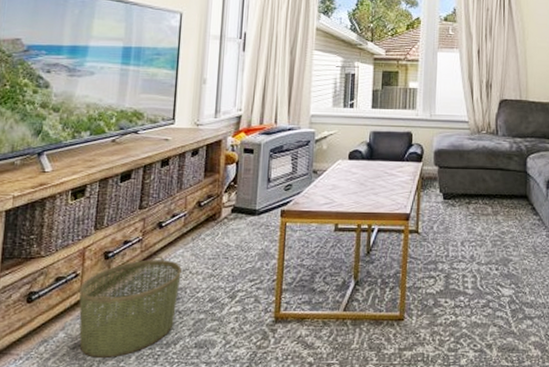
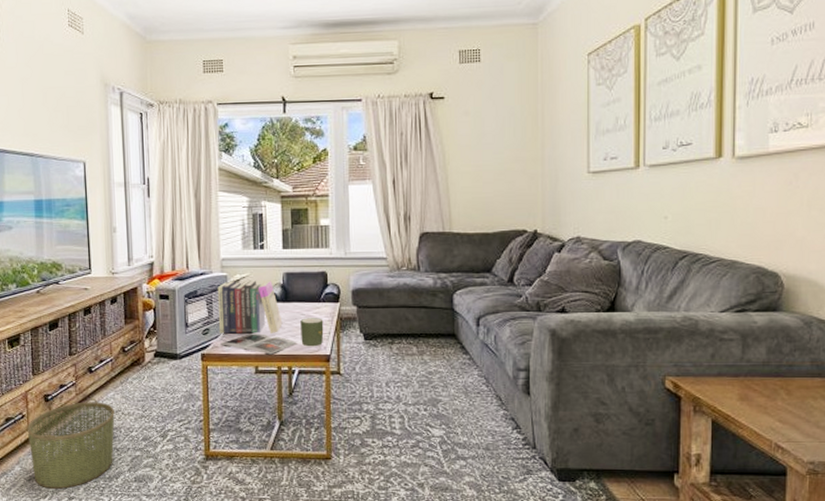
books: none [301,137,366,191] -> present [217,280,283,334]
magazine: none [302,190,379,212] -> present [220,333,297,355]
mug: none [382,176,406,205] -> present [300,318,324,347]

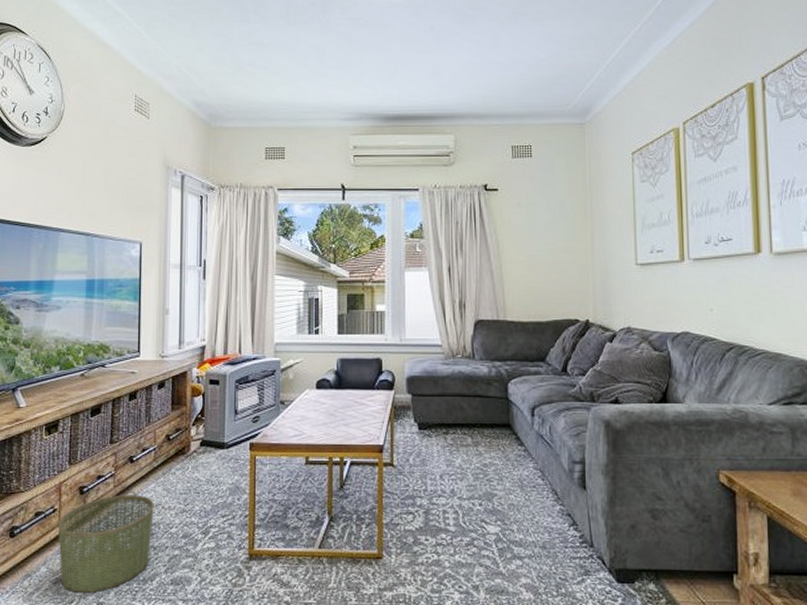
books: present [217,280,283,334] -> none [269,366,335,422]
magazine: present [220,333,297,355] -> none [270,422,350,444]
mug: present [300,318,324,347] -> none [354,406,377,437]

